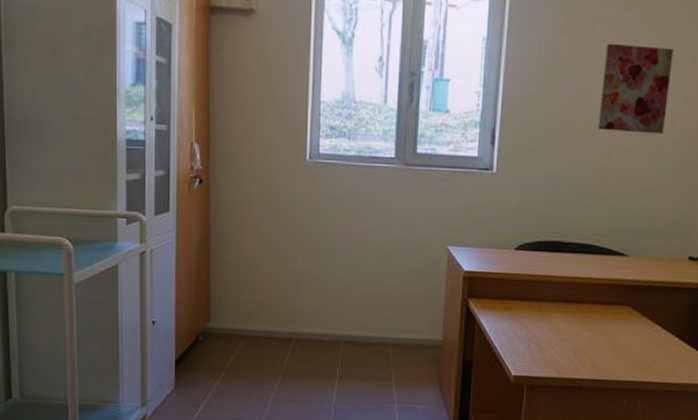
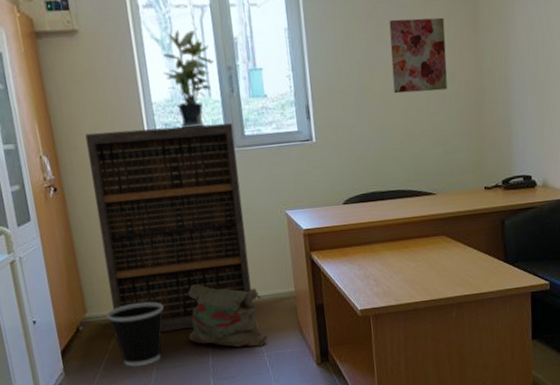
wastebasket: none [231,321,293,393] -> present [107,302,164,368]
bookshelf: none [238,125,405,361] -> present [85,123,253,332]
bag: none [314,312,402,397] -> present [188,284,268,347]
potted plant: none [339,23,396,136] -> present [162,29,214,128]

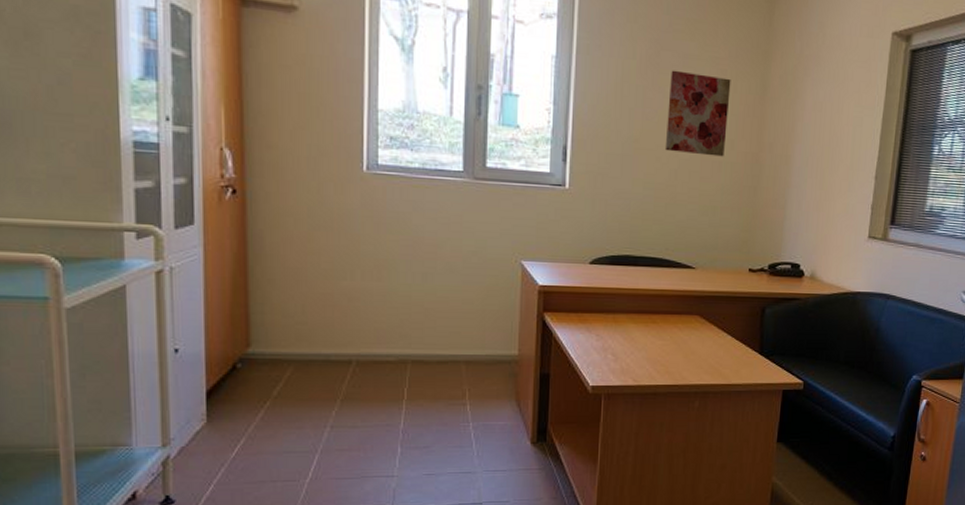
bookshelf: present [85,123,253,332] -> none [285,131,473,383]
wastebasket: present [107,302,164,368] -> none [277,344,352,422]
potted plant: present [162,29,214,128] -> none [398,31,462,148]
bag: present [188,284,268,347] -> none [378,331,477,415]

